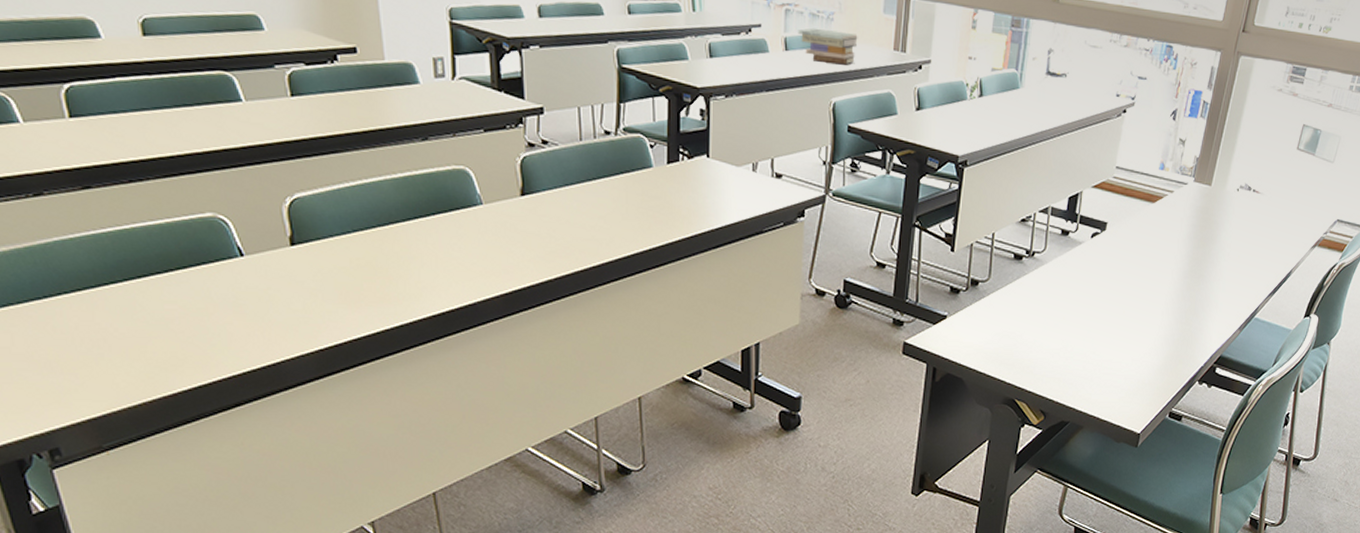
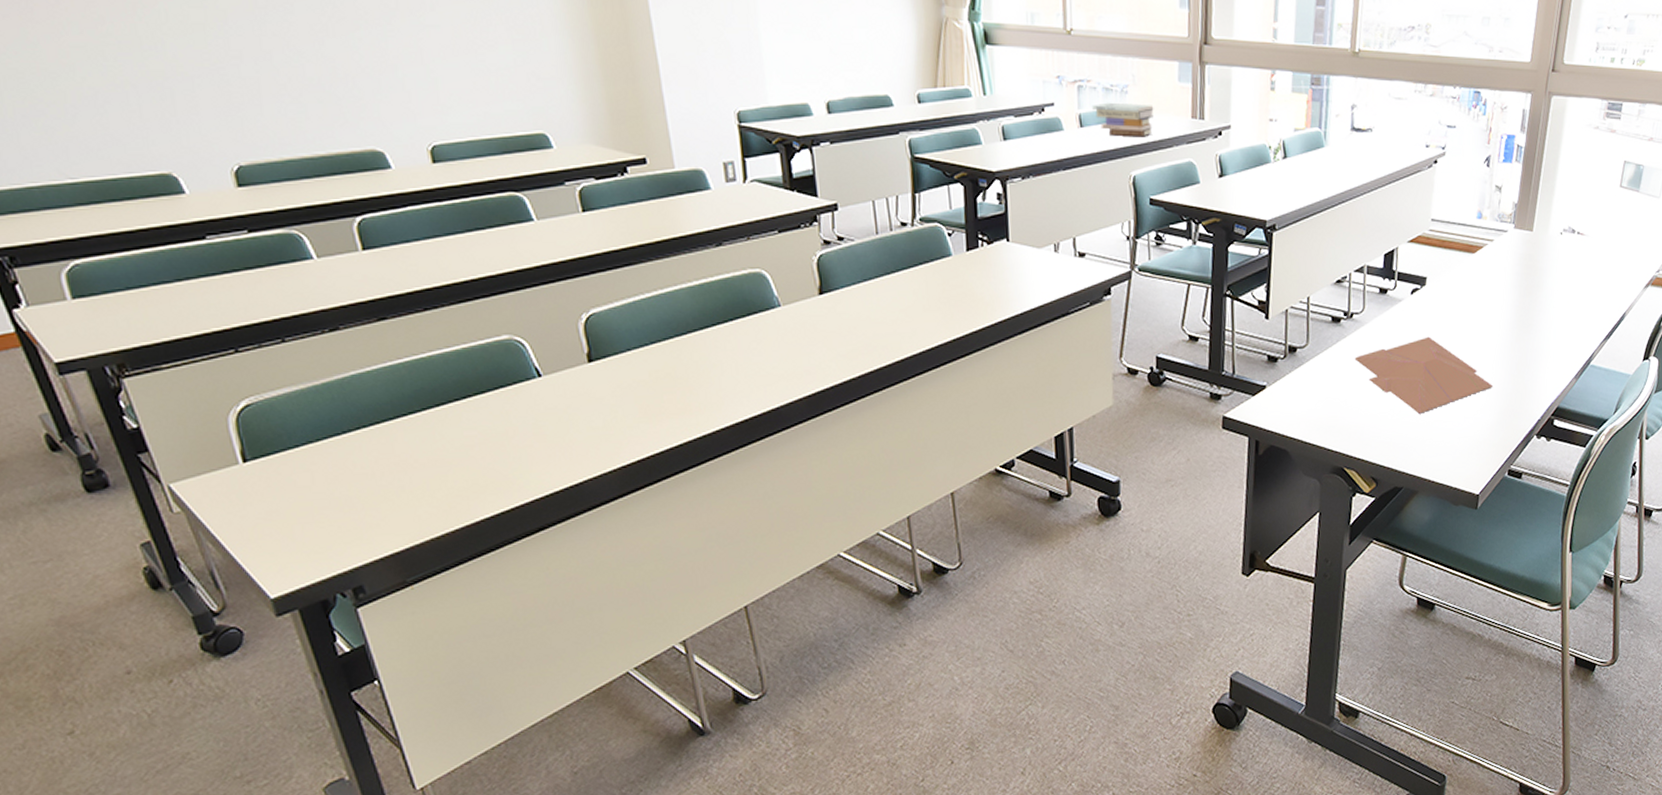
papers: none [1033,279,1161,353] -> present [1354,336,1492,414]

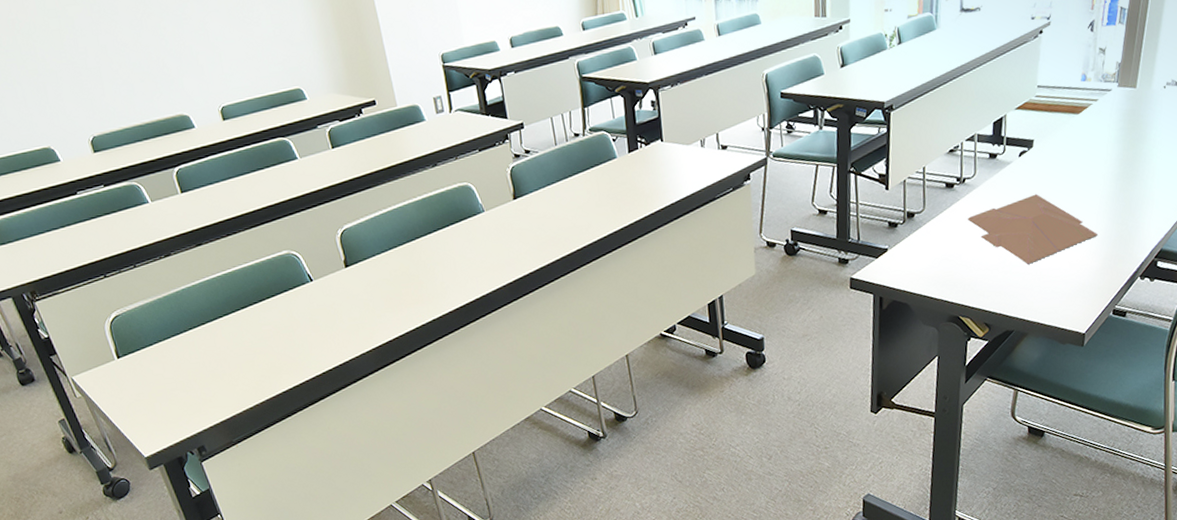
books: present [1092,102,1154,137] -> none [728,9,782,41]

